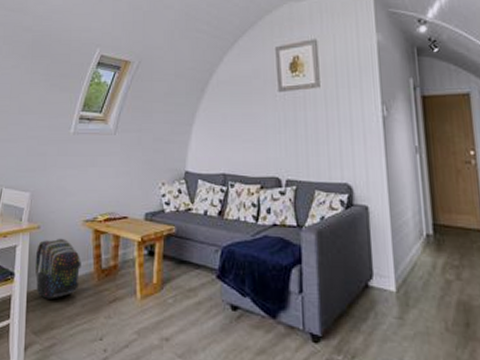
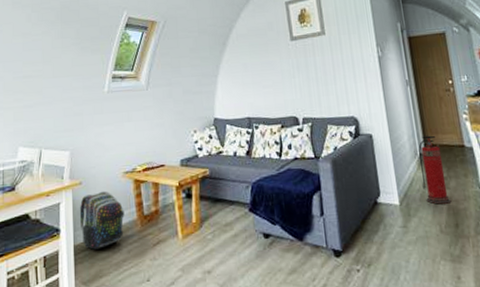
fire extinguisher: none [425,214,463,298] -> present [418,135,452,204]

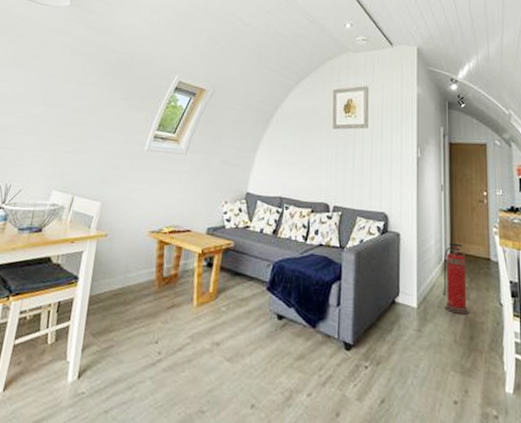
backpack: present [80,191,125,250] -> none [99,246,144,304]

